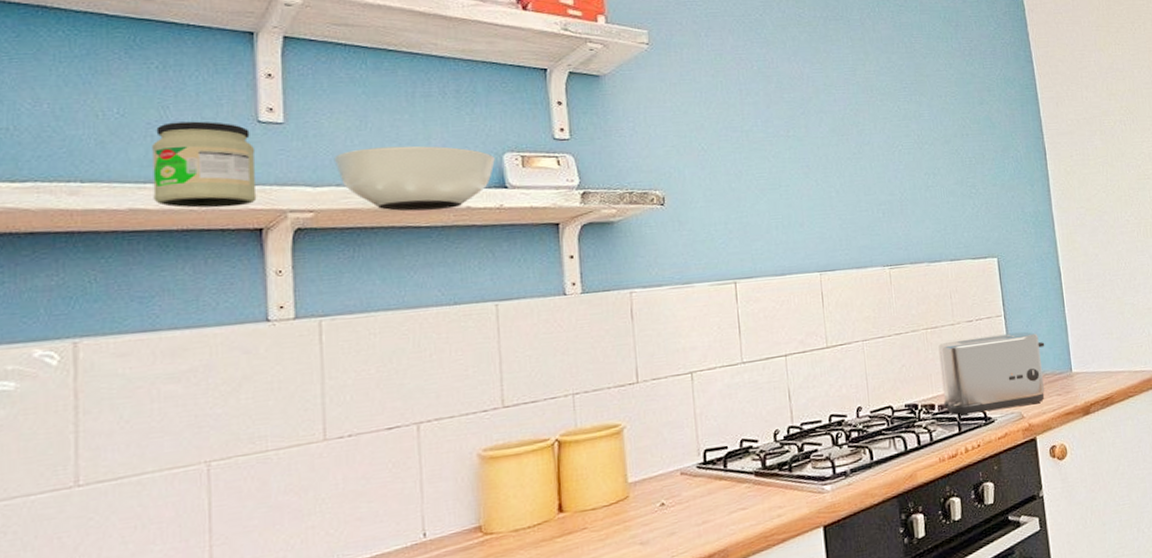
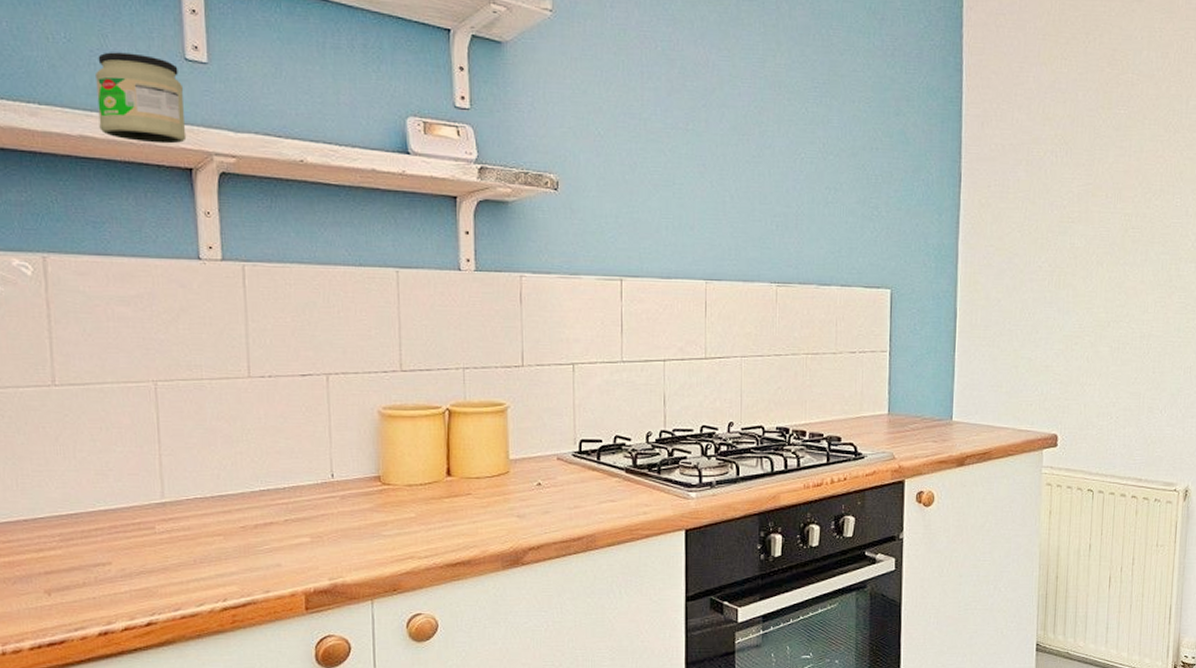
bowl: present [333,145,495,212] -> none [252,97,399,170]
toaster: present [938,331,1045,415] -> none [816,370,928,447]

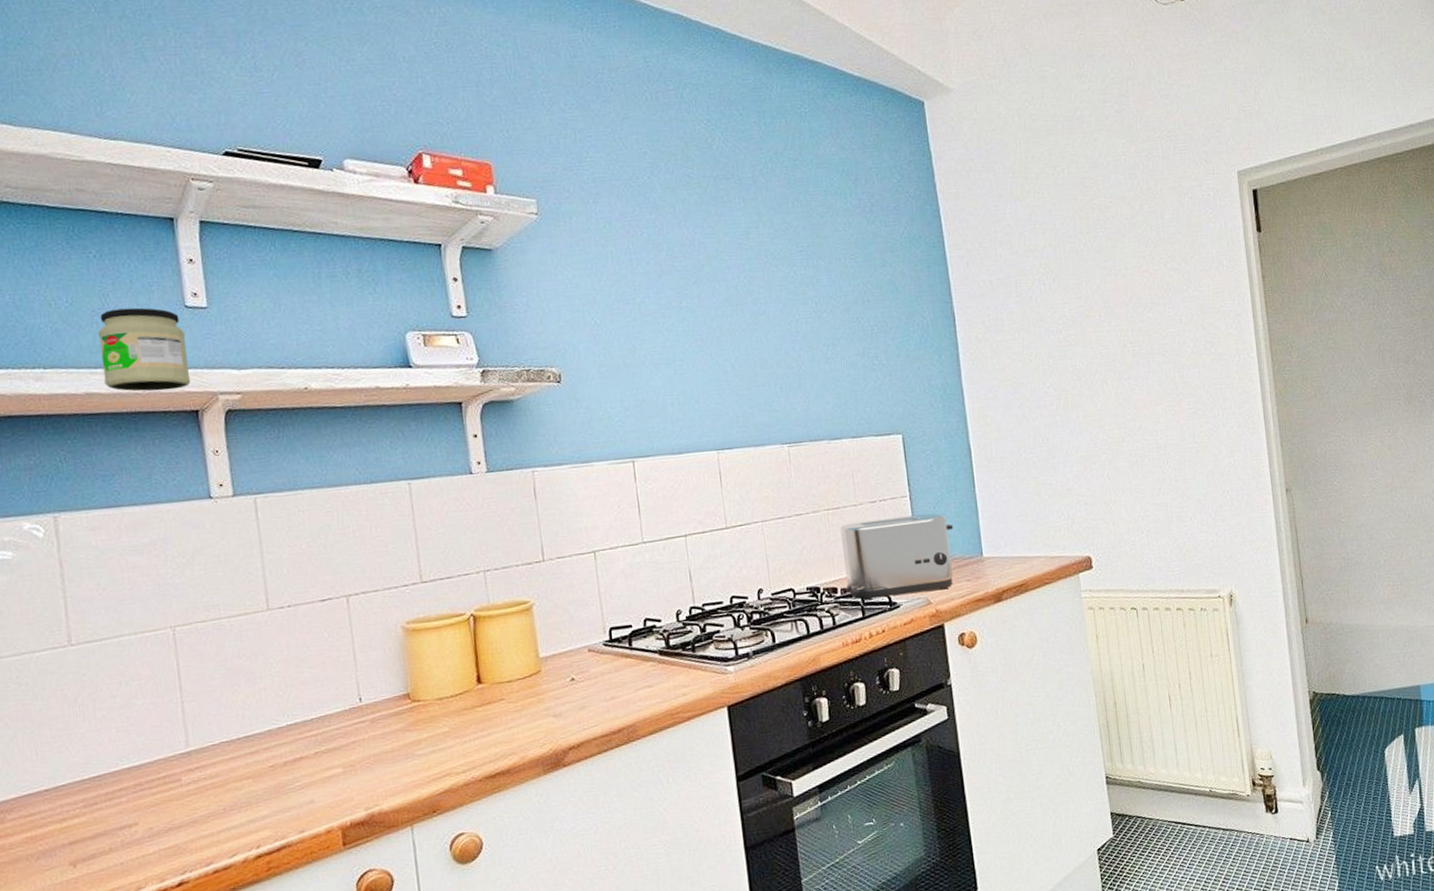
toaster: none [816,370,928,447] -> present [840,513,954,600]

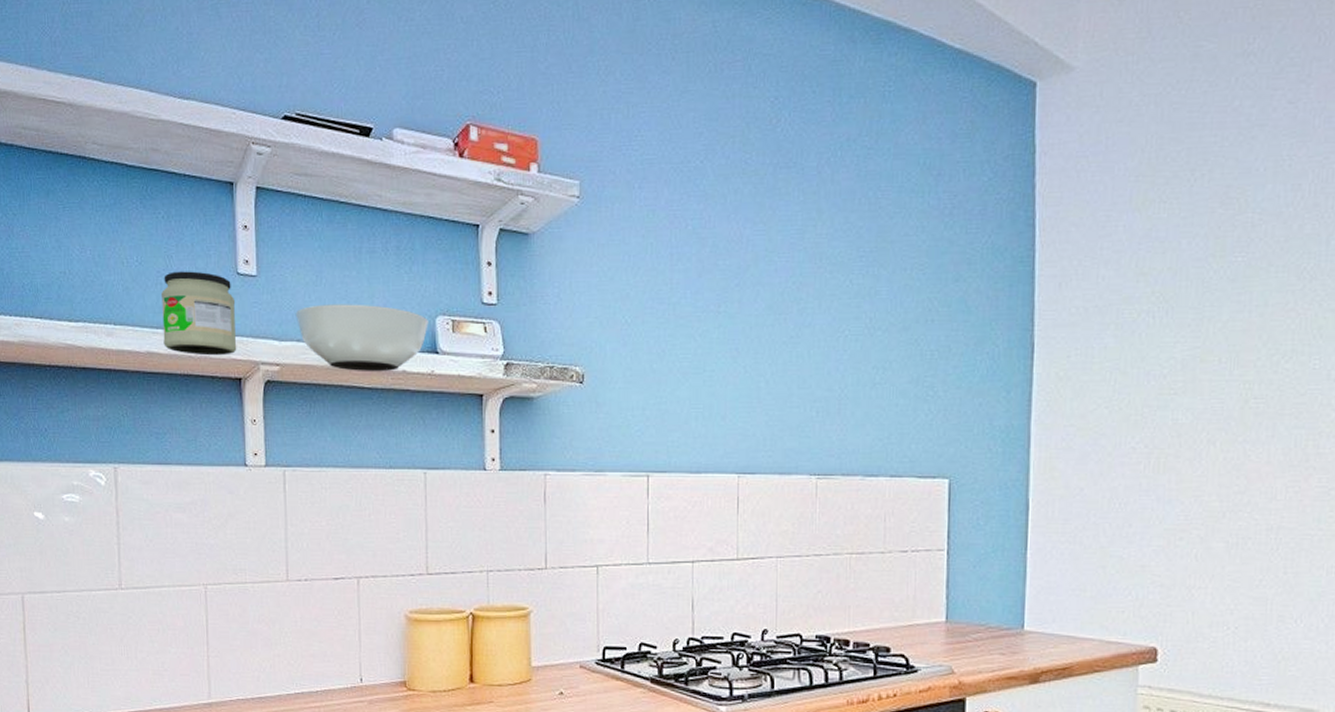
bowl: none [253,326,399,392] -> present [295,304,429,372]
toaster: present [840,513,954,600] -> none [861,571,994,660]

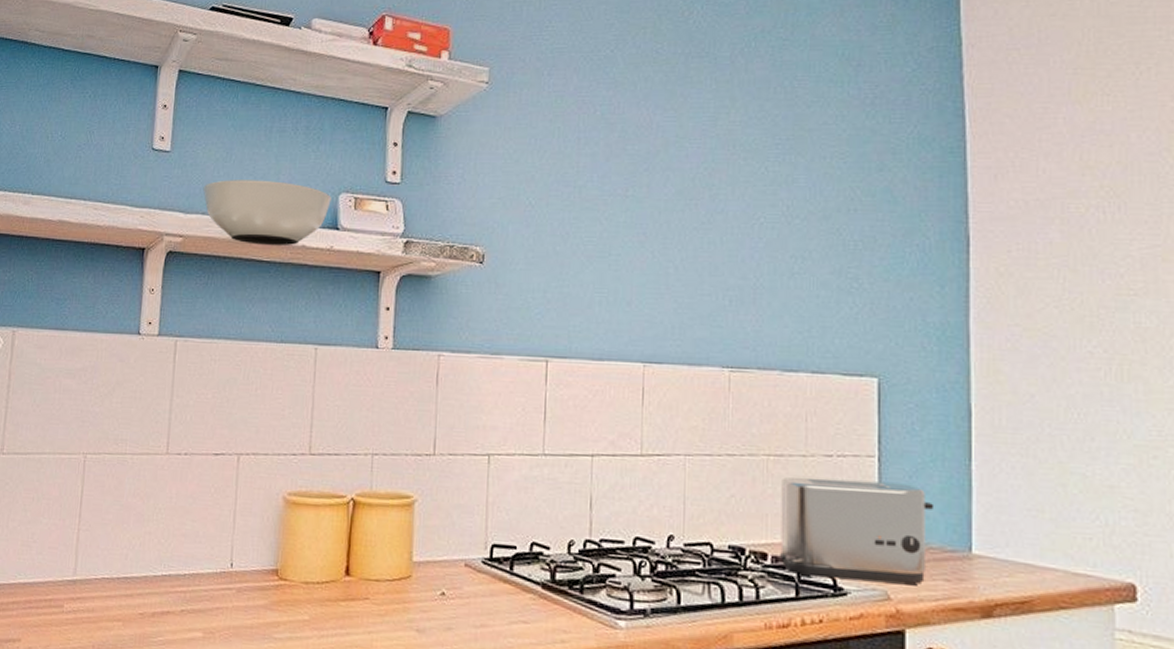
jar: present [162,271,237,356] -> none [75,146,148,226]
toaster: none [861,571,994,660] -> present [780,476,935,586]

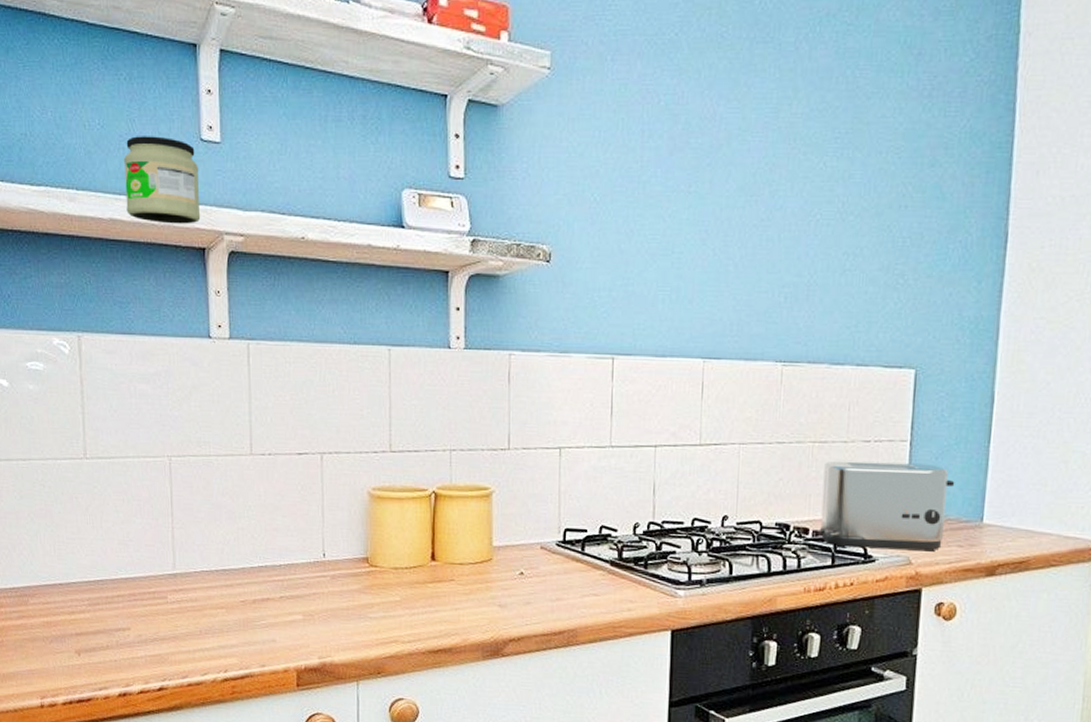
jar: none [75,146,148,226] -> present [124,136,201,224]
bowl: present [202,180,331,246] -> none [259,174,395,246]

